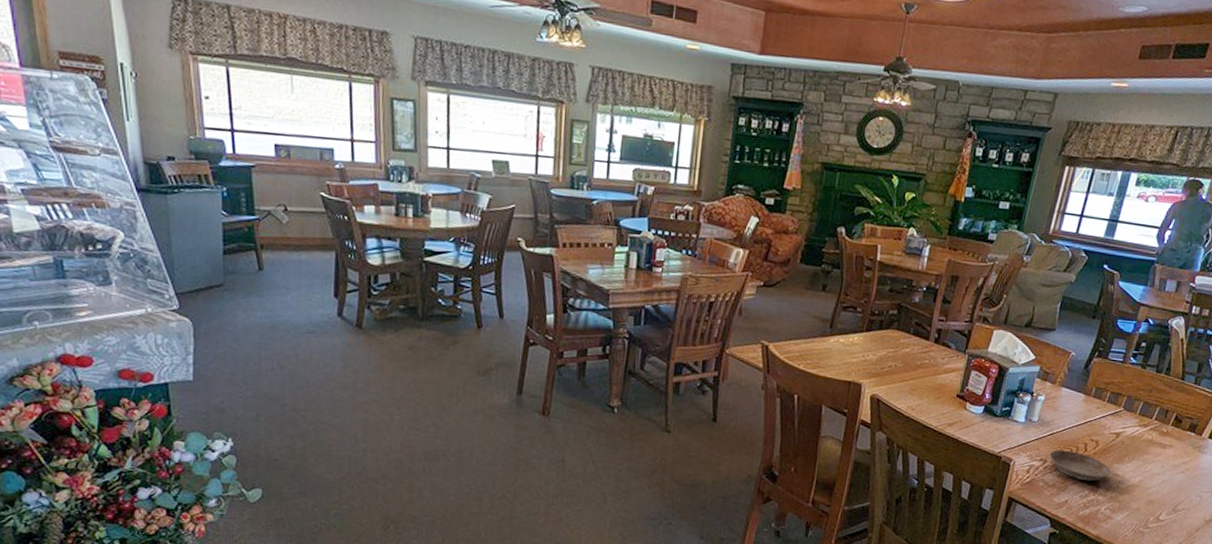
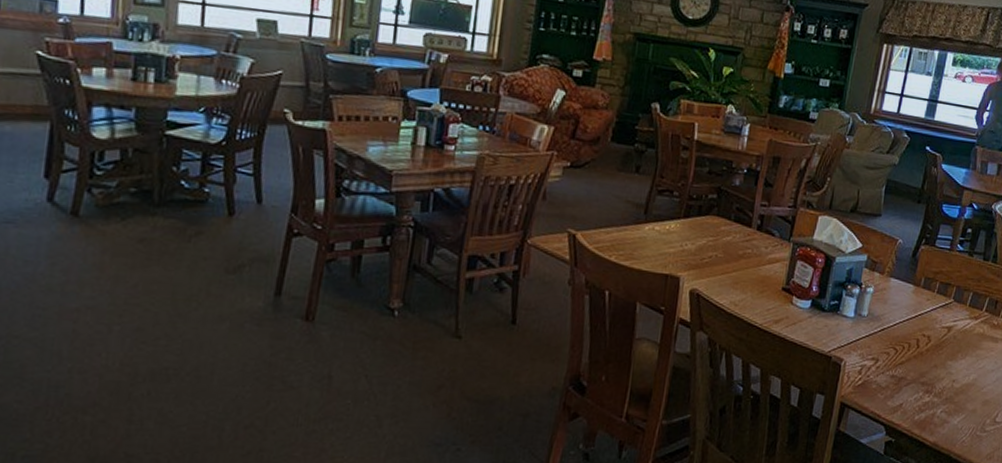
saucer: present [1049,449,1111,482] -> none [880,347,945,382]

